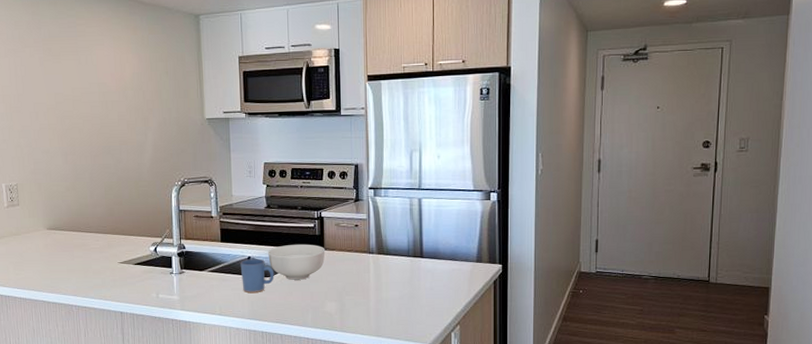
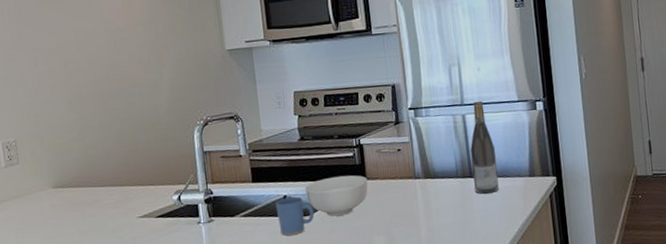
wine bottle: none [423,187,447,274] -> present [470,100,499,194]

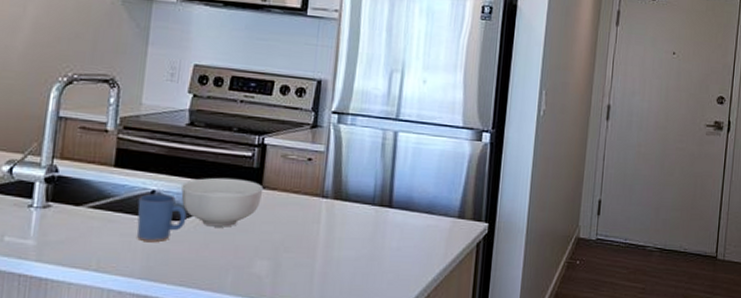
wine bottle: present [470,100,499,194] -> none [390,118,426,230]

